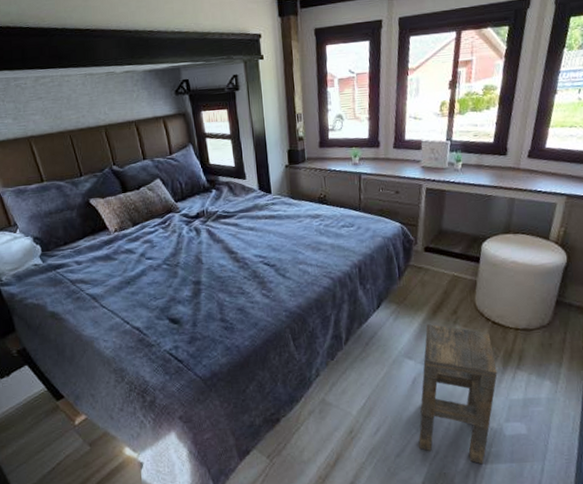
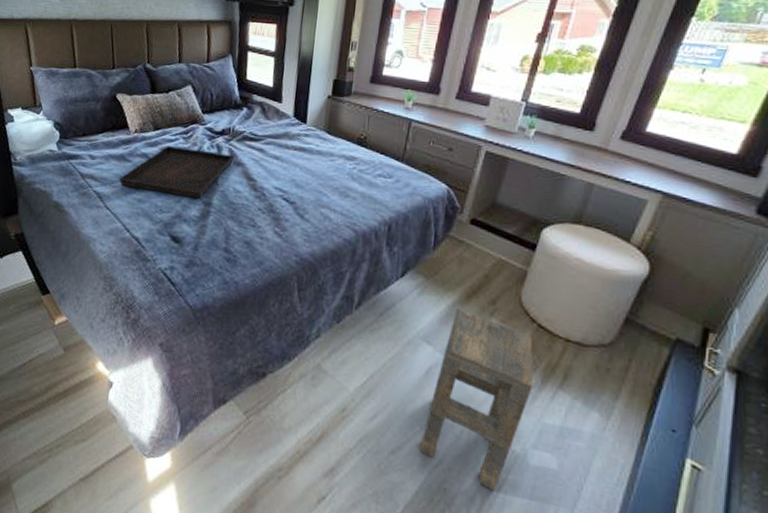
serving tray: none [108,234,213,283] -> present [118,146,235,199]

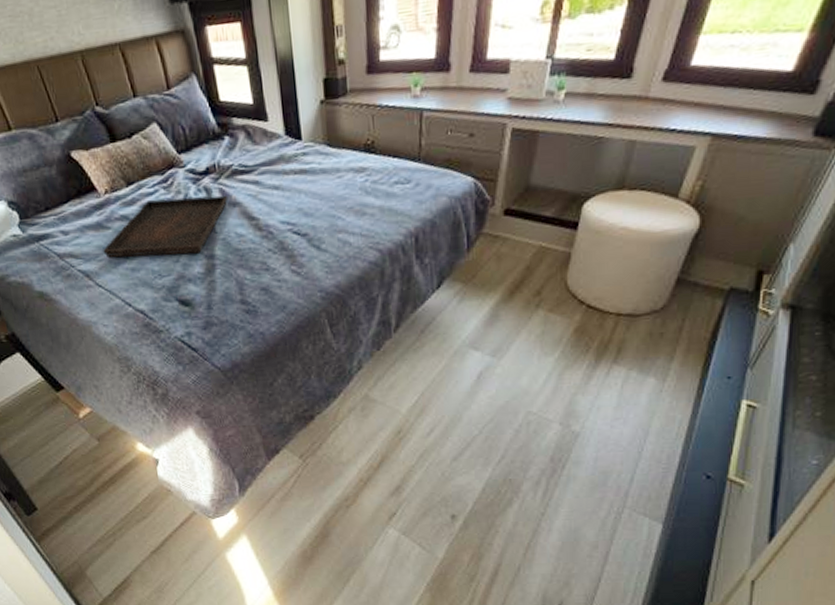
side table: present [420,307,534,492] -> none [481,307,587,471]

